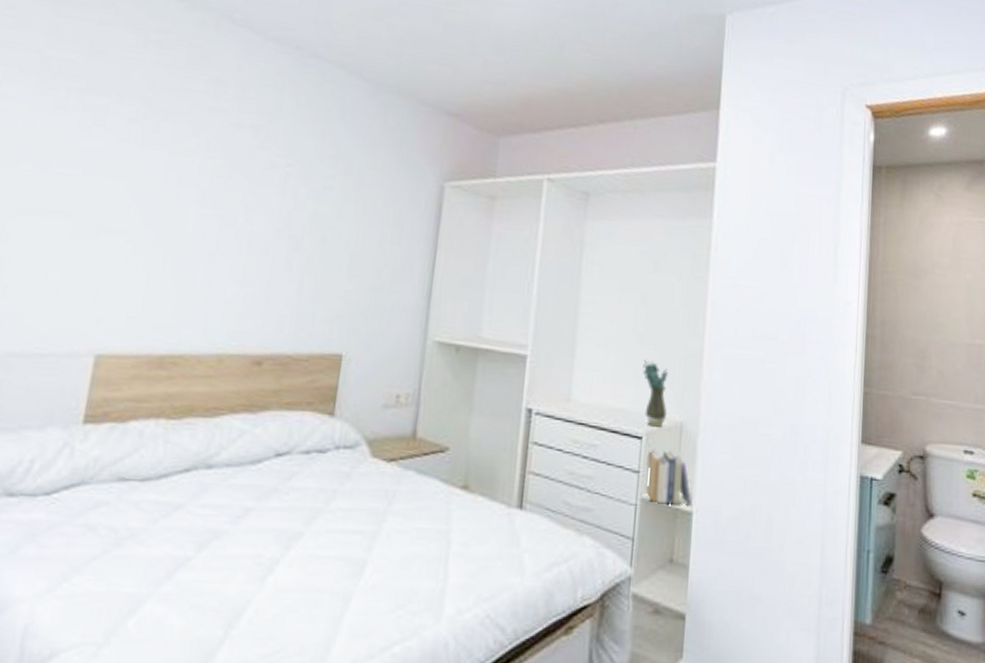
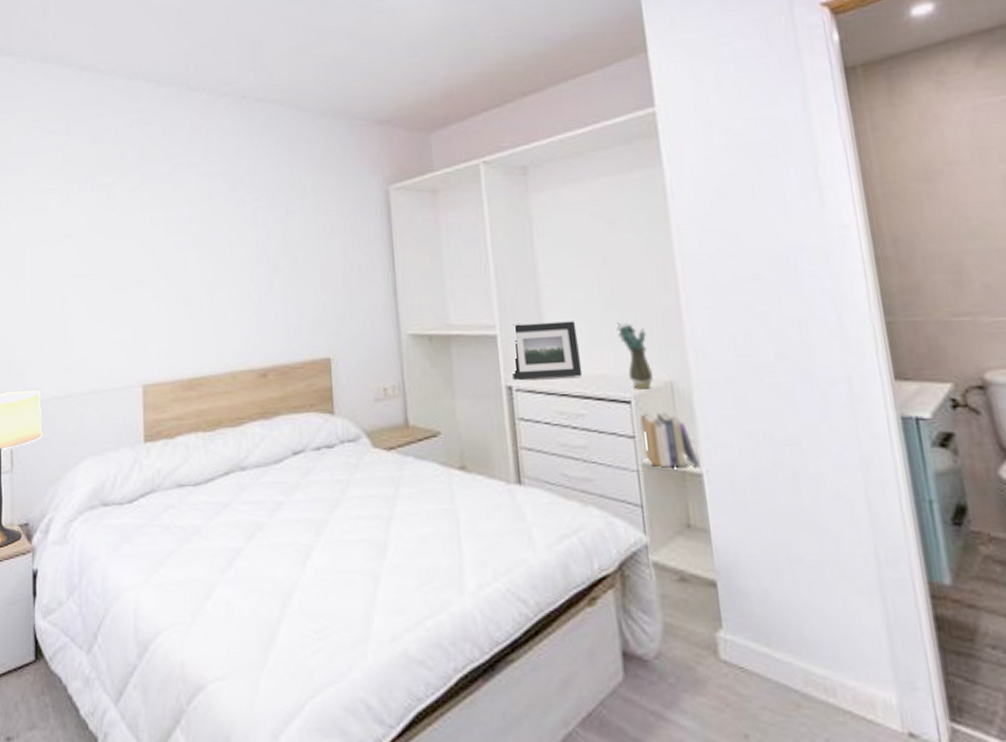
picture frame: none [534,347,606,408] -> present [512,321,583,380]

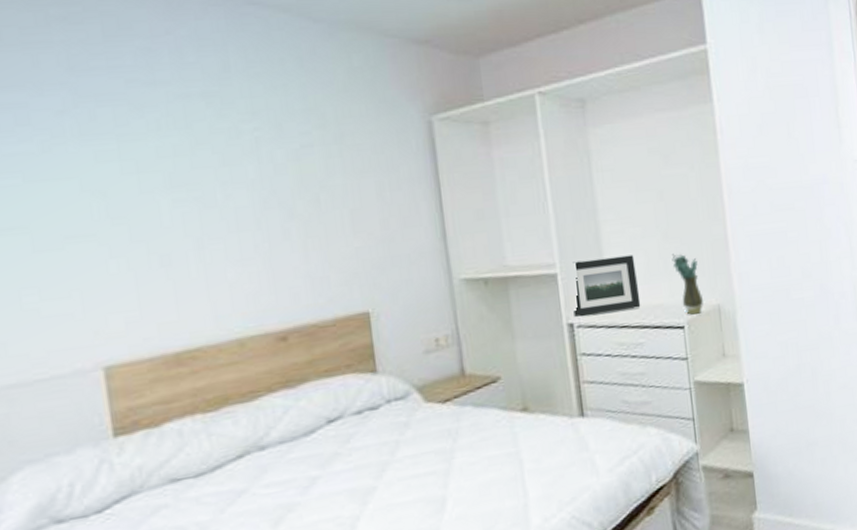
books: present [641,412,699,470] -> none [693,333,741,384]

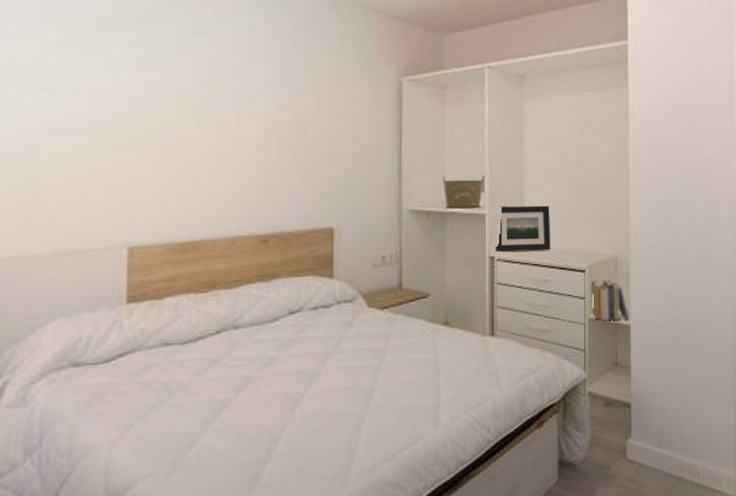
basket: none [498,227,550,272] -> present [442,175,483,209]
vase: present [671,254,704,315] -> none [581,209,604,261]
books: none [693,333,741,384] -> present [591,279,629,323]

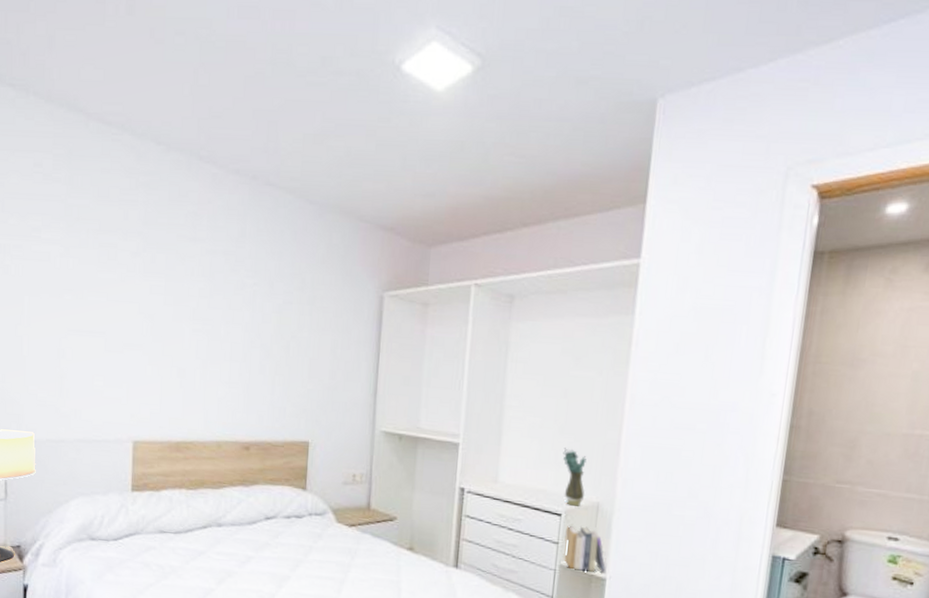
basket: present [442,175,483,209] -> none [417,399,460,436]
picture frame: present [495,206,551,251] -> none [466,436,529,489]
vase: none [581,209,604,261] -> present [562,448,586,506]

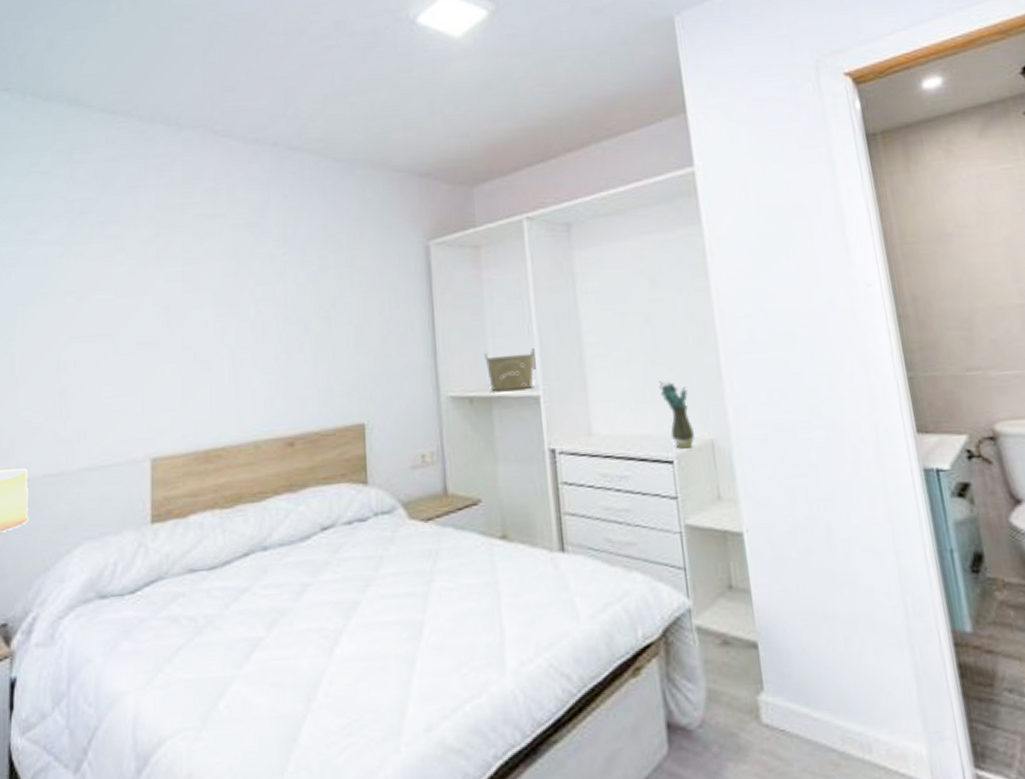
basket: none [417,399,460,436] -> present [484,348,534,392]
books: present [564,525,606,573] -> none [683,471,740,530]

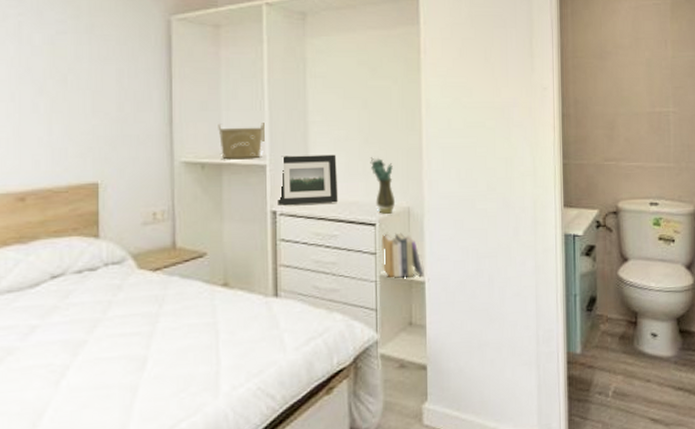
picture frame: none [556,380,626,442] -> present [278,154,338,205]
books: none [683,471,740,530] -> present [382,232,423,279]

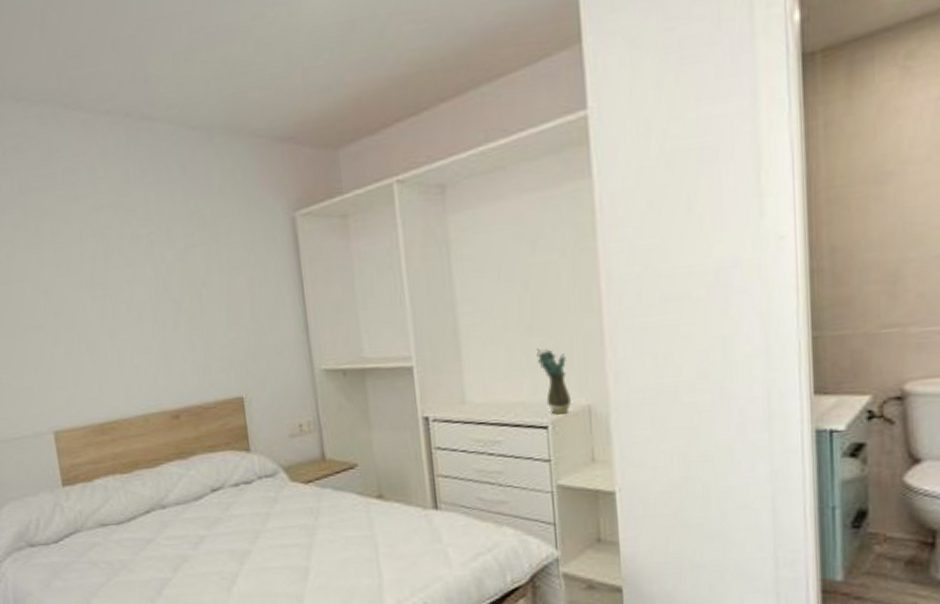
basket: present [218,123,263,160] -> none [356,320,407,364]
picture frame: present [278,154,338,205] -> none [429,349,500,411]
books: present [382,232,423,279] -> none [557,435,612,490]

